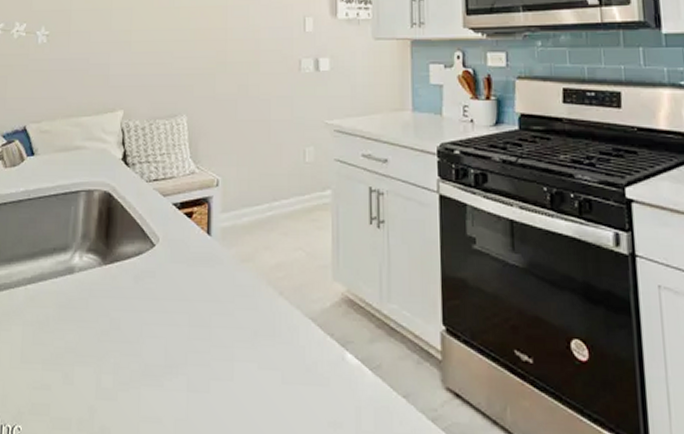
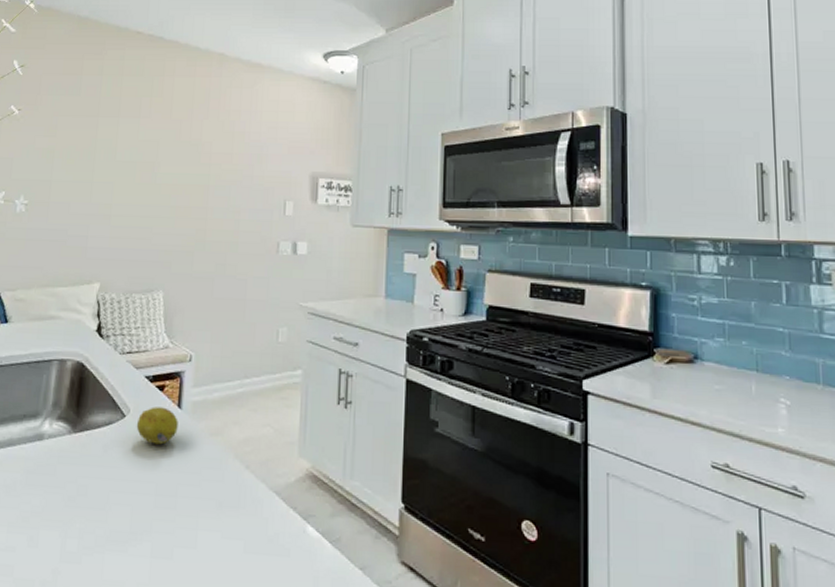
fruit: none [166,234,208,273] -> present [136,407,178,445]

